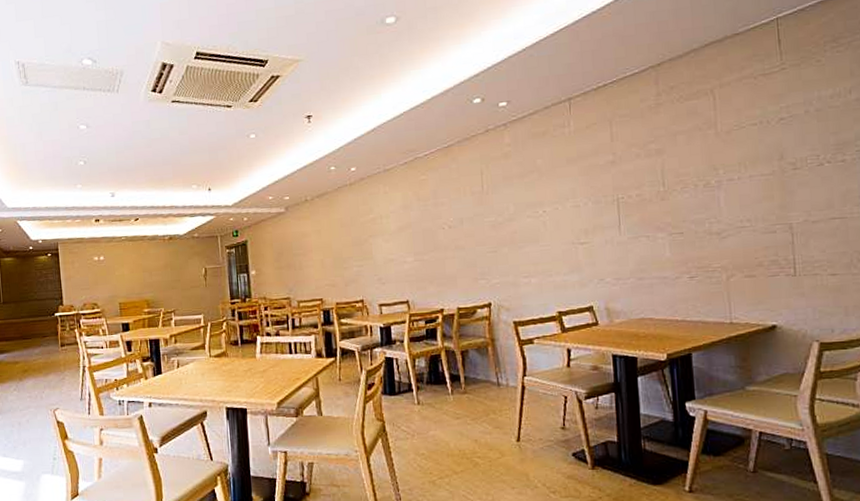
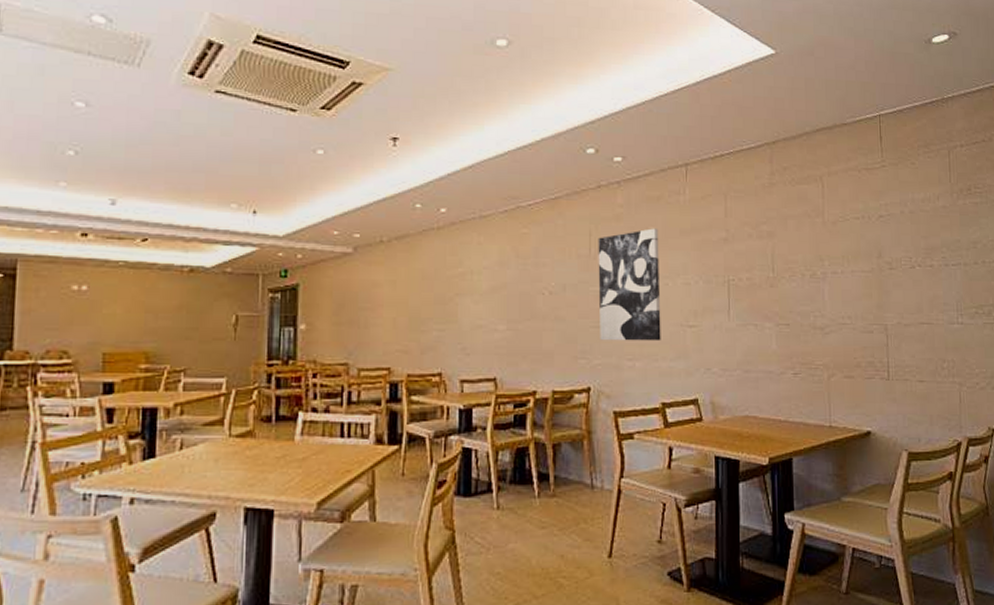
wall art: none [489,160,554,263] -> present [598,228,661,341]

